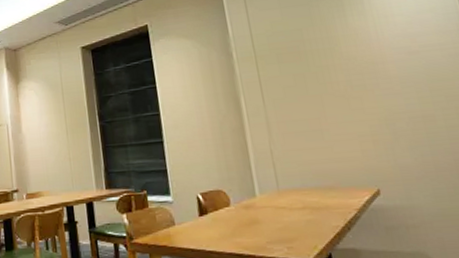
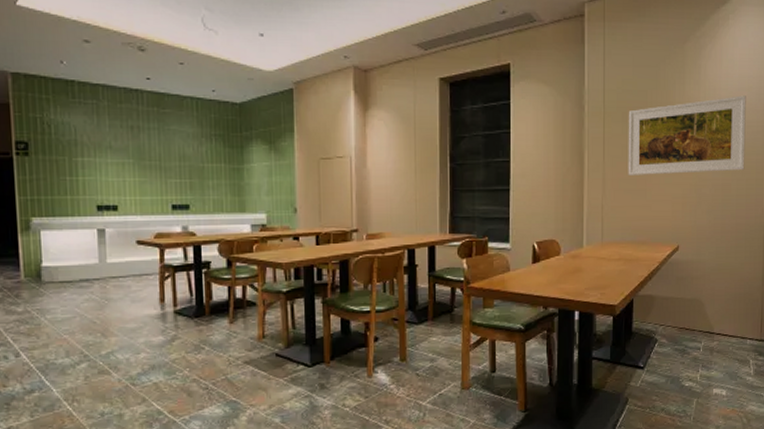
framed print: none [283,18,450,117] -> present [628,95,746,175]

